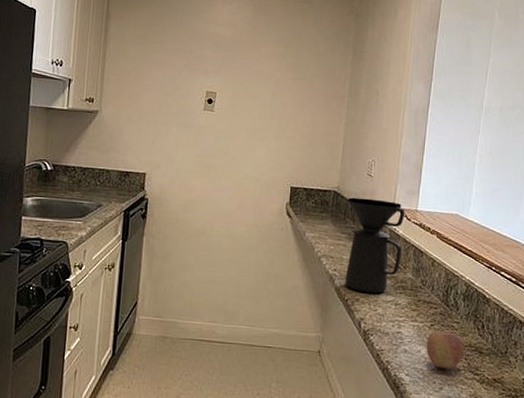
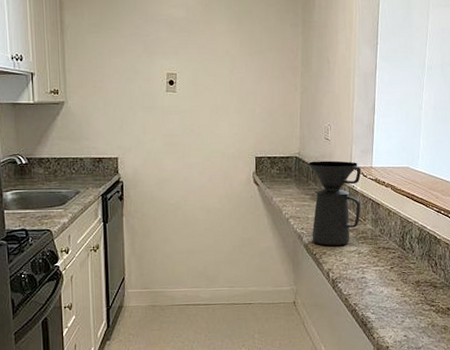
fruit: present [426,330,464,369] -> none [387,271,421,304]

